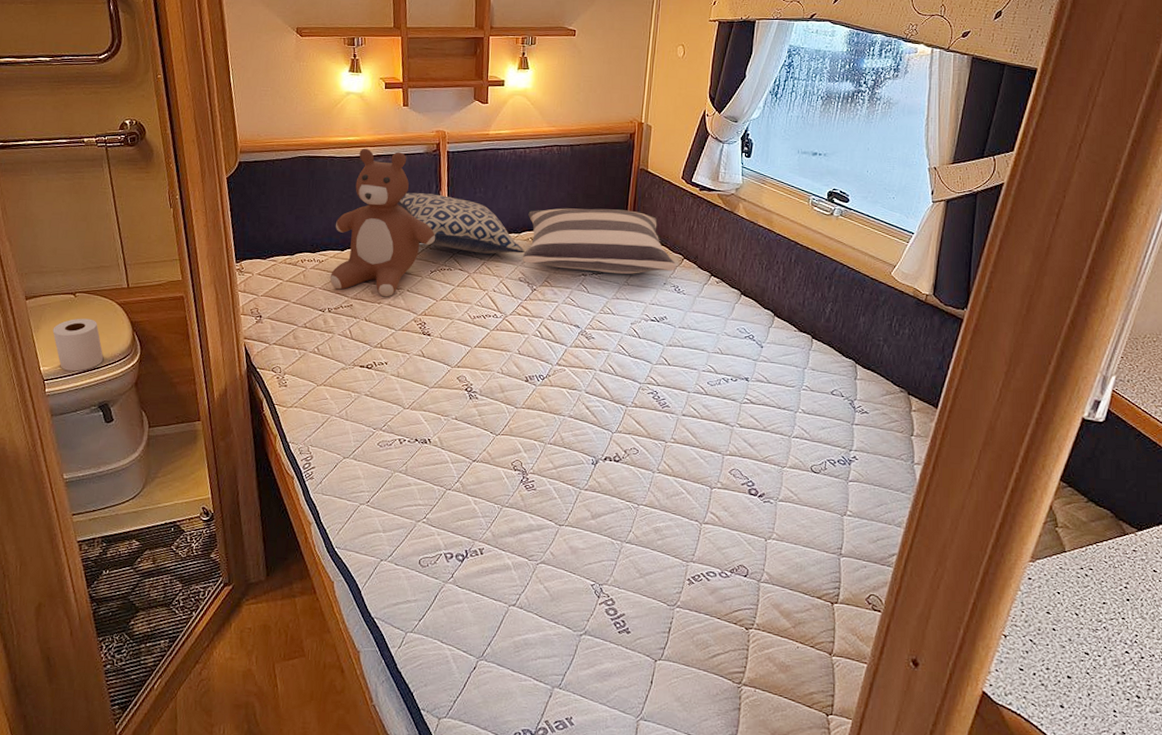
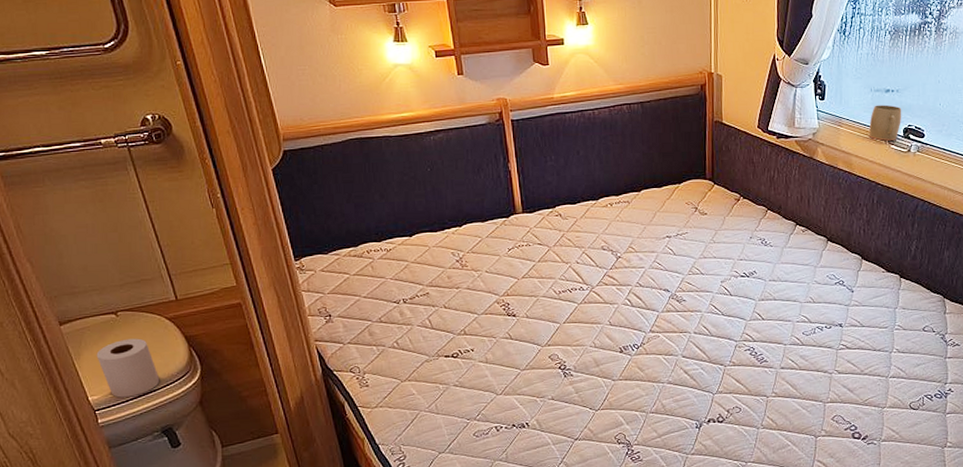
teddy bear: present [329,148,436,297] -> none [399,124,510,281]
pillow: present [398,192,525,254] -> none [464,166,605,225]
pillow: present [522,208,676,274] -> none [602,165,761,233]
mug: none [792,166,828,203] -> present [868,104,902,141]

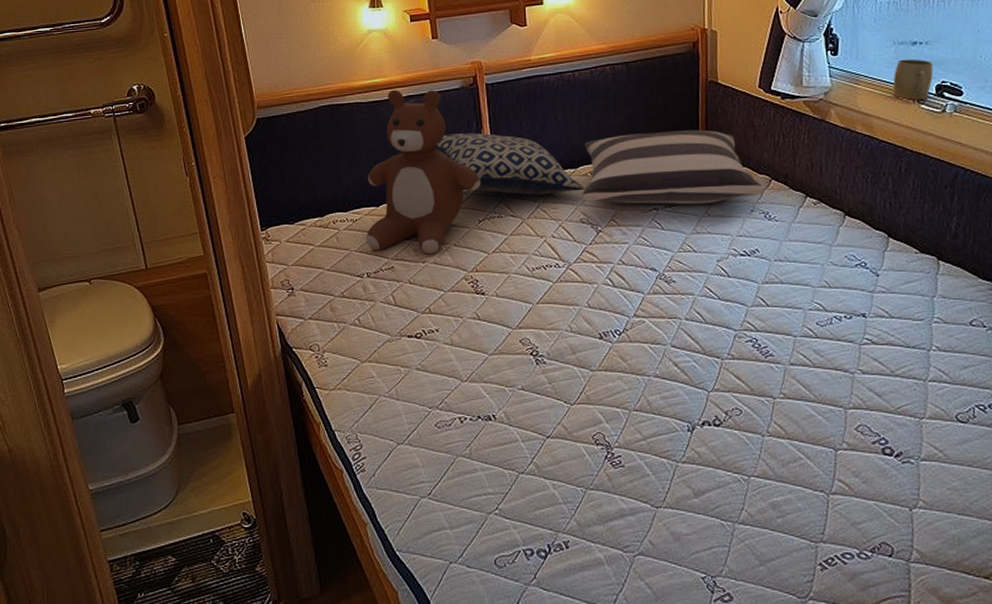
toilet paper roll: present [96,338,160,398] -> none [68,307,125,367]
teddy bear: none [399,124,510,281] -> present [365,89,482,255]
pillow: none [464,166,605,225] -> present [435,133,584,195]
pillow: none [602,165,761,233] -> present [582,130,763,205]

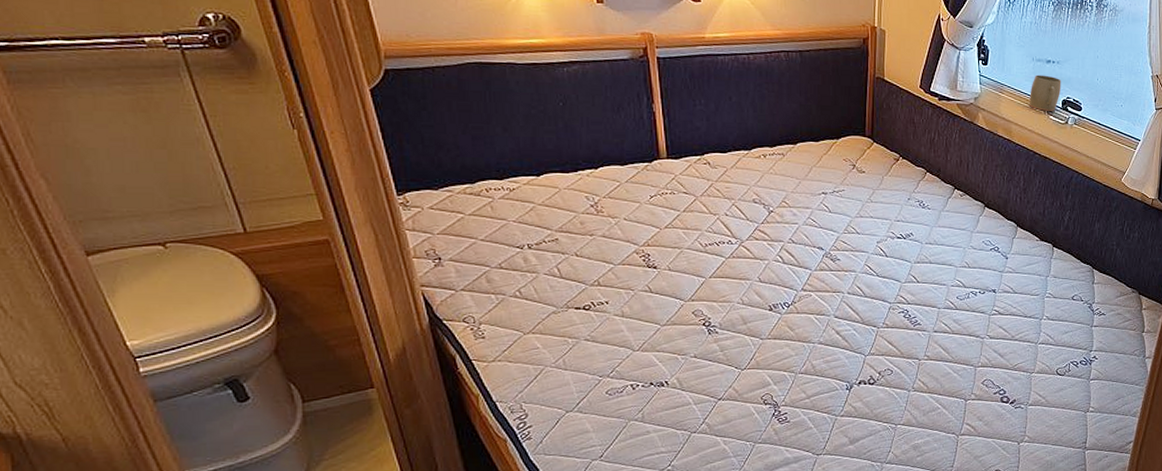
teddy bear: present [365,89,482,255] -> none [525,53,653,228]
pillow: present [435,133,584,195] -> none [602,106,757,174]
pillow: present [582,130,763,205] -> none [755,121,919,191]

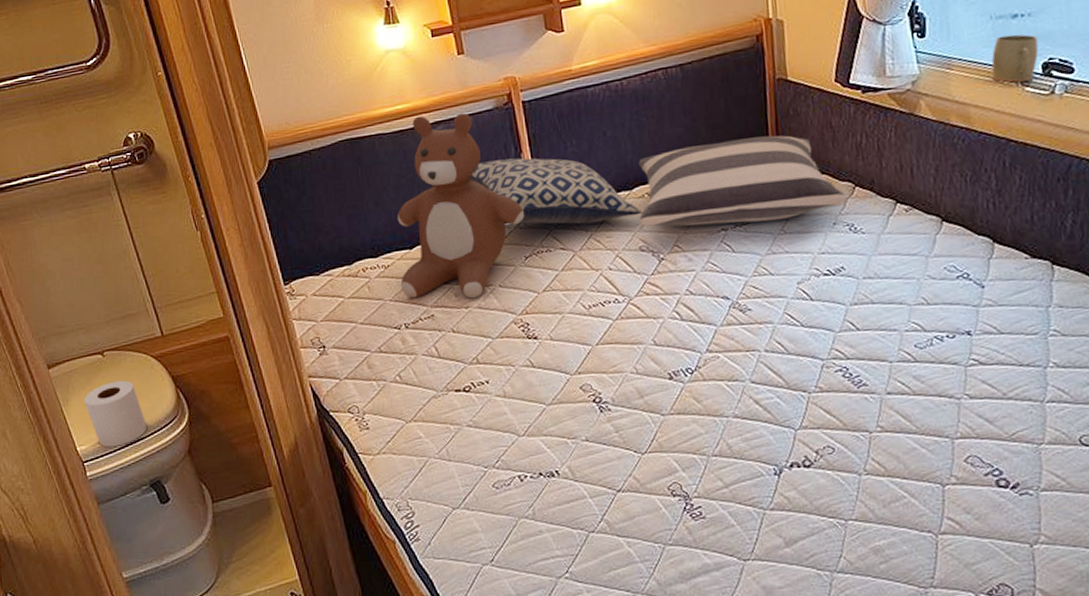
toilet paper roll: none [137,275,223,343] -> present [84,380,147,447]
teddy bear: none [525,53,653,228] -> present [396,113,525,299]
pillow: none [602,106,757,174] -> present [470,158,642,224]
pillow: none [755,121,919,191] -> present [638,135,847,227]

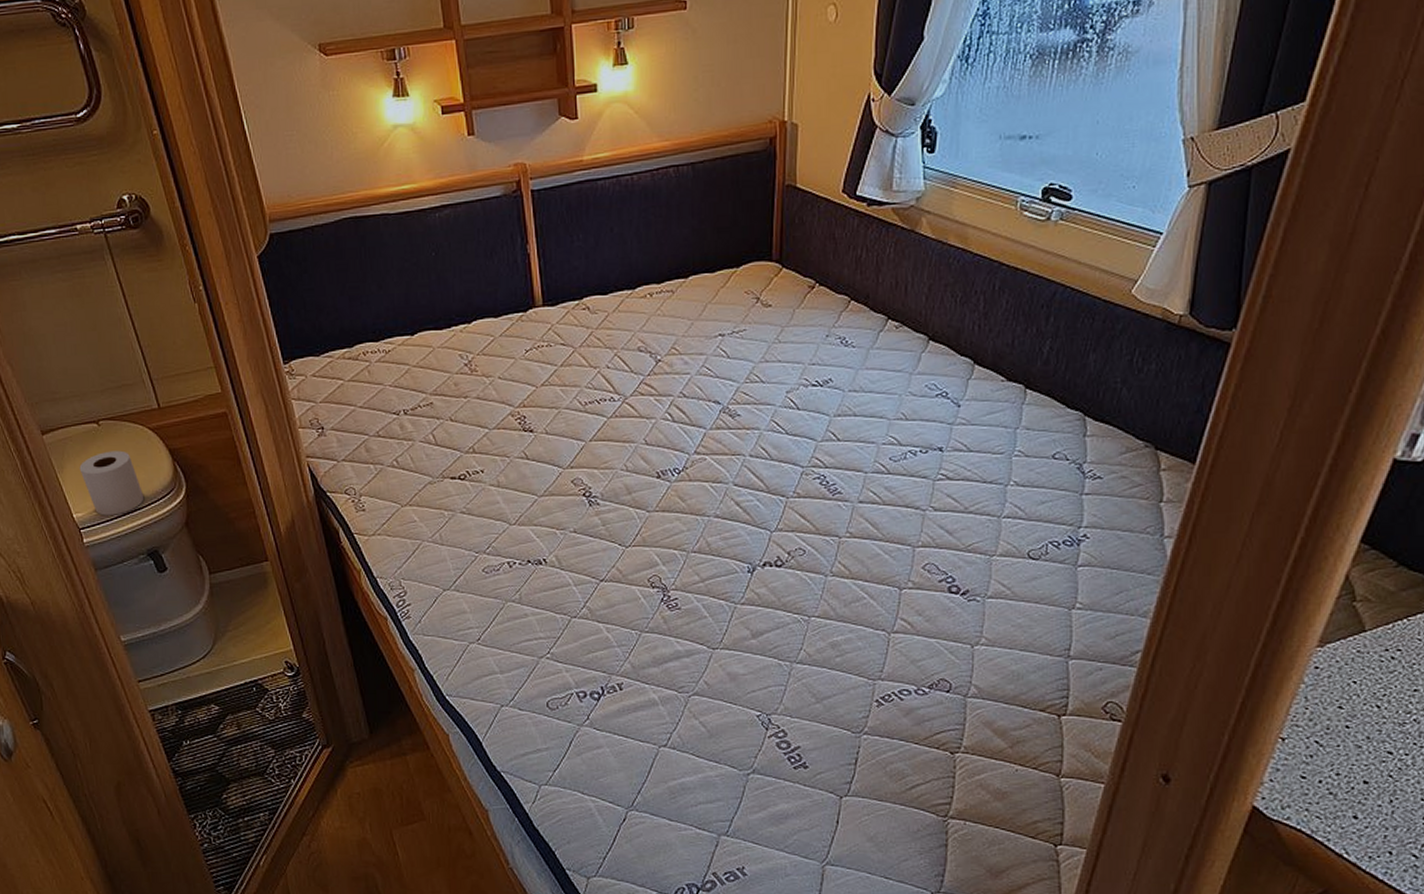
teddy bear: present [396,113,525,299] -> none [399,197,528,389]
pillow: present [470,158,642,224] -> none [475,249,642,321]
pillow: present [638,135,847,227] -> none [640,243,841,330]
mug: present [991,34,1039,83] -> none [993,156,1042,206]

